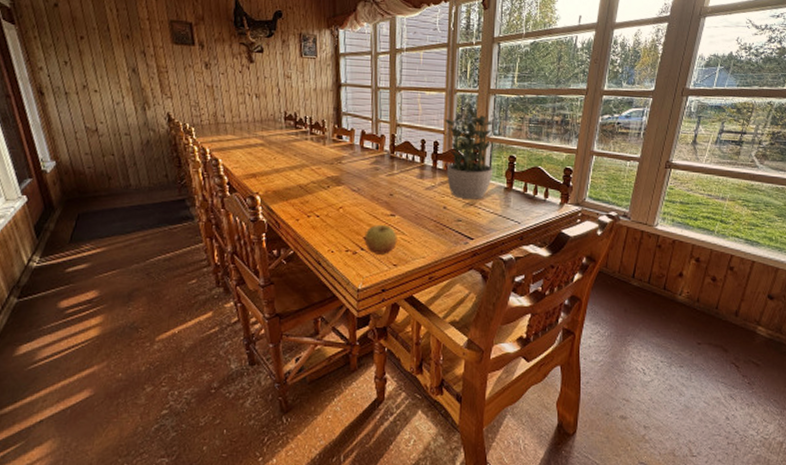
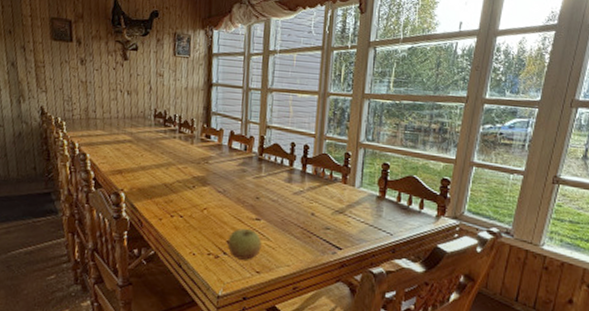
potted plant: present [444,108,496,199] -> none [315,112,370,207]

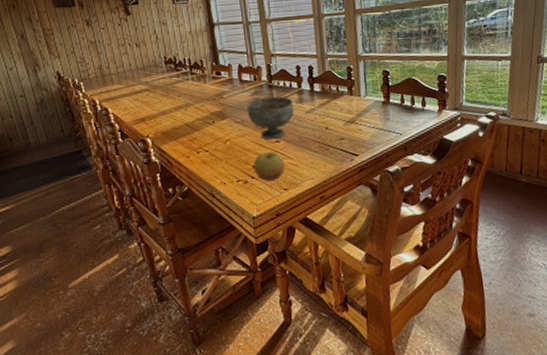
bowl: none [231,170,282,217] -> present [246,96,294,140]

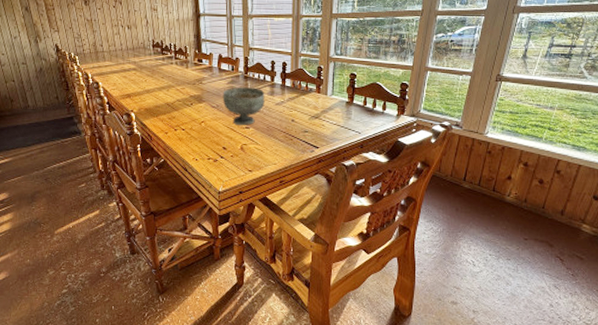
apple: present [253,152,285,181] -> none [223,136,252,162]

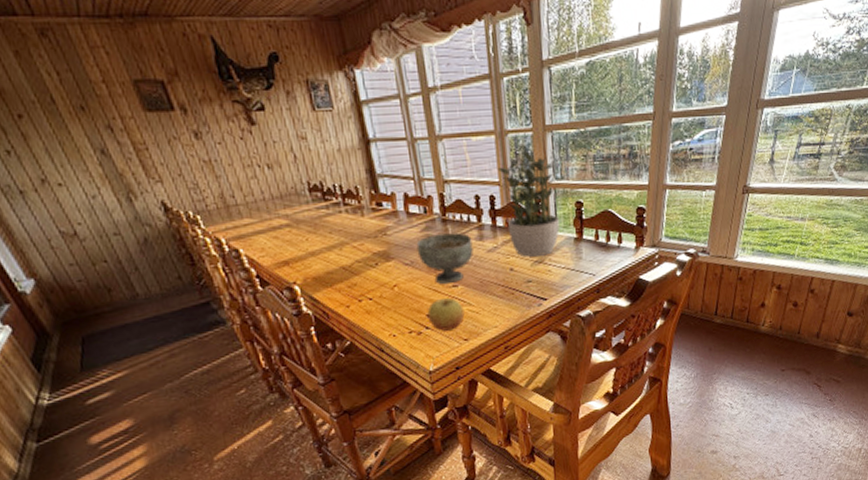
apple: none [223,136,252,162] -> present [427,298,465,331]
potted plant: none [291,31,338,113] -> present [497,151,559,257]

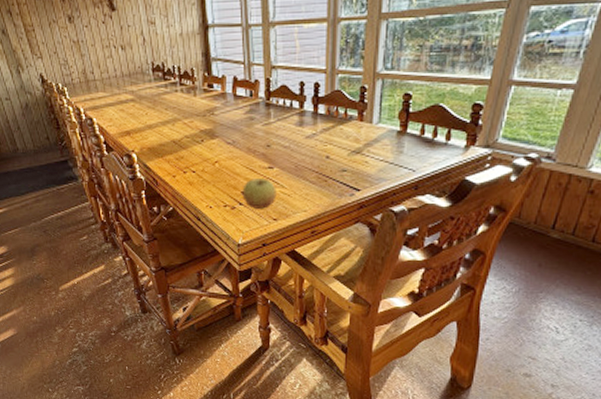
bowl: present [416,232,474,285] -> none [239,117,292,166]
potted plant: present [497,151,559,257] -> none [325,39,388,146]

